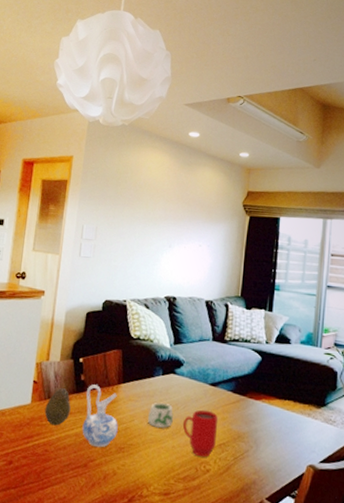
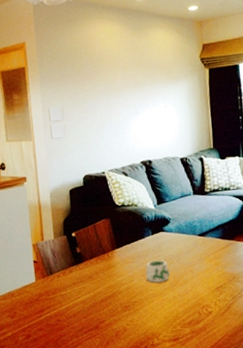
fruit: present [44,388,71,426] -> none [49,263,74,298]
ceramic pitcher: present [82,384,118,448] -> none [84,254,121,310]
mug: present [182,409,218,458] -> none [179,259,213,302]

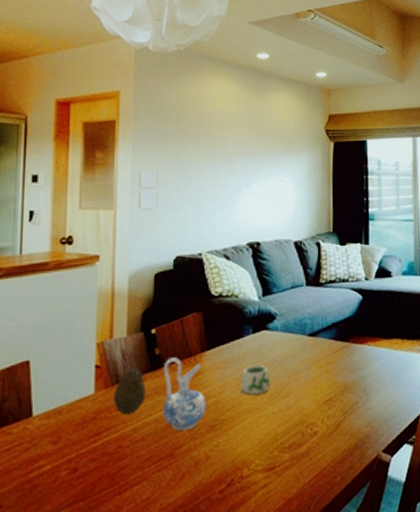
fruit: none [49,263,74,298] -> present [113,368,146,415]
ceramic pitcher: none [84,254,121,310] -> present [162,357,206,431]

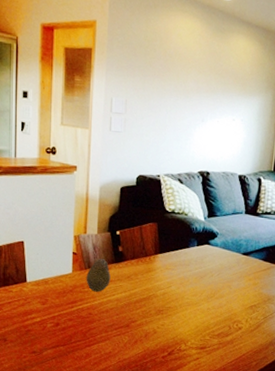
ceramic pitcher: present [162,357,206,431] -> none [123,255,157,311]
mug: present [240,365,270,396] -> none [183,271,208,293]

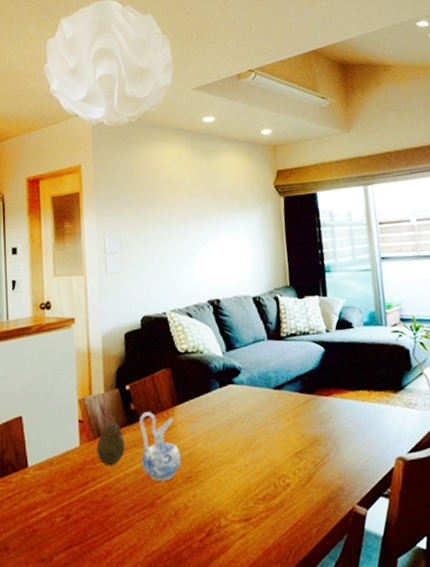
ceramic pitcher: none [123,255,157,311] -> present [139,412,182,482]

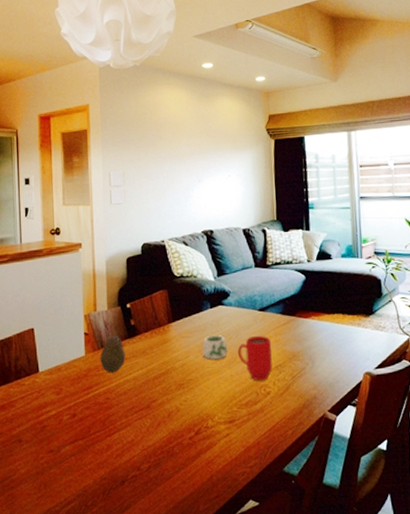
ceramic pitcher: present [139,412,182,482] -> none [138,327,175,388]
mug: none [211,418,240,448] -> present [202,335,227,360]
mug: none [251,417,292,471] -> present [237,335,272,381]

